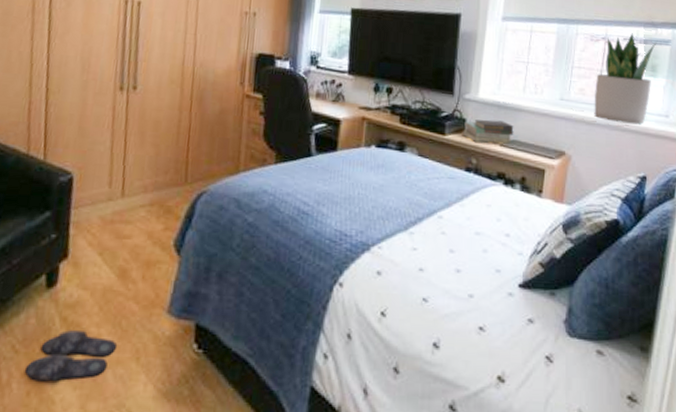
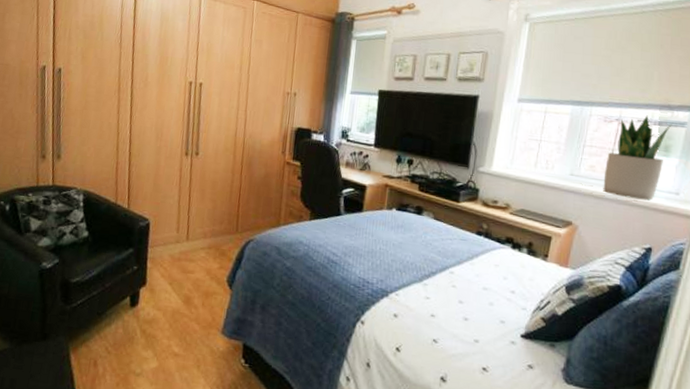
slippers: present [25,330,117,382] -> none [115,340,182,377]
books: present [463,119,514,144] -> none [475,190,524,213]

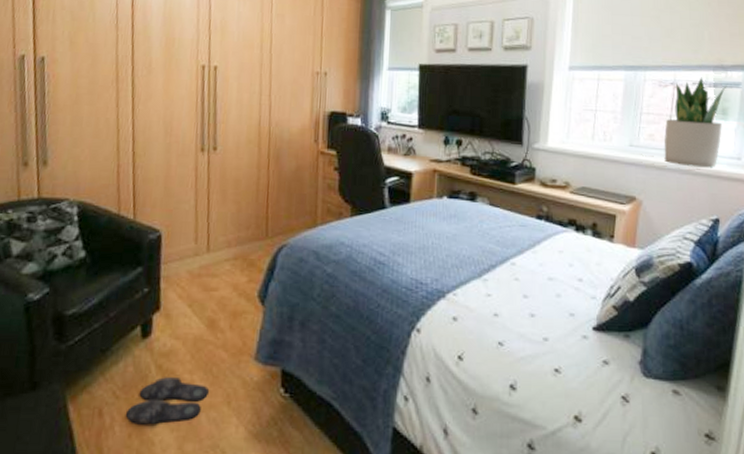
slippers: none [115,340,182,377] -> present [126,377,209,425]

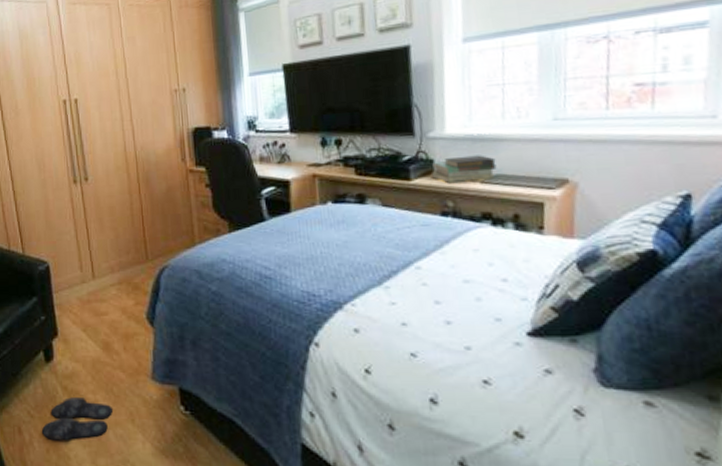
books: none [533,167,584,191] -> present [432,155,497,184]
planter: present [664,77,727,168] -> none [600,23,687,136]

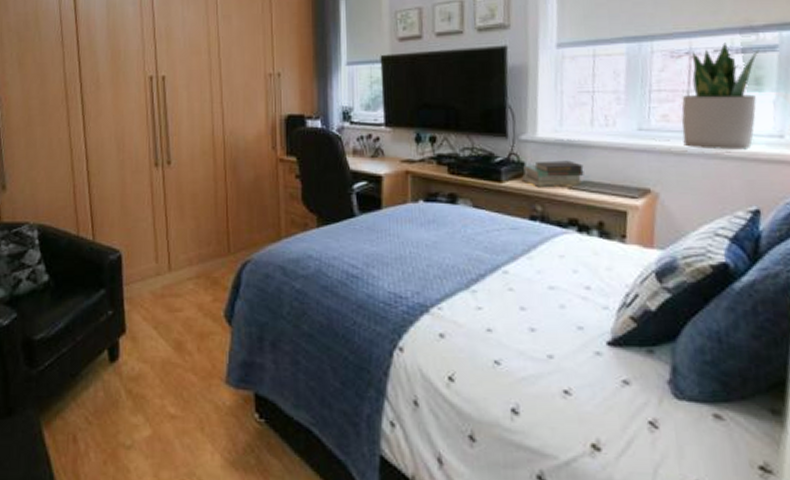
slippers: present [42,397,112,441] -> none [100,402,180,452]
planter: none [600,23,687,136] -> present [681,42,760,150]

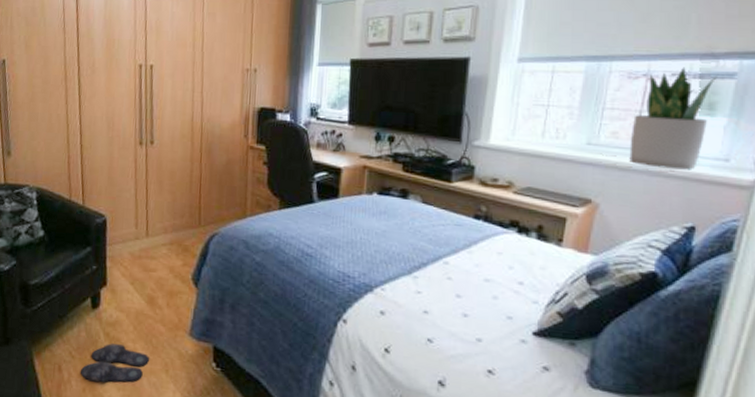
slippers: none [100,402,180,452] -> present [81,343,149,383]
books: present [522,160,584,188] -> none [471,166,530,192]

